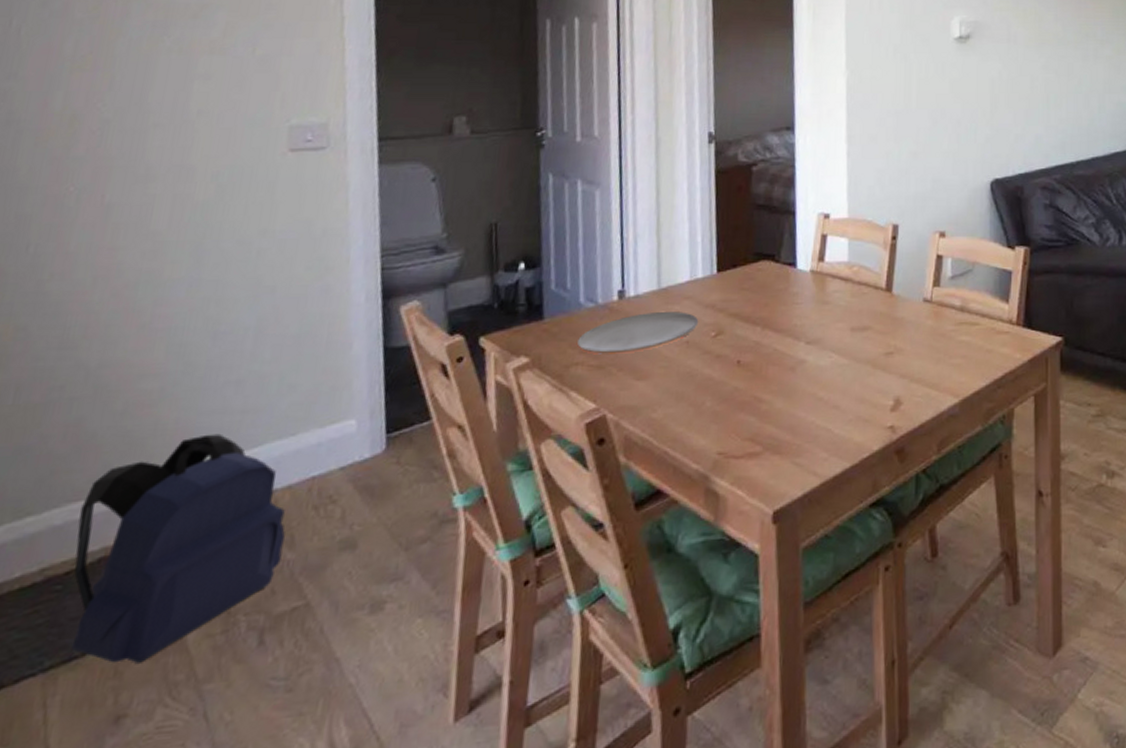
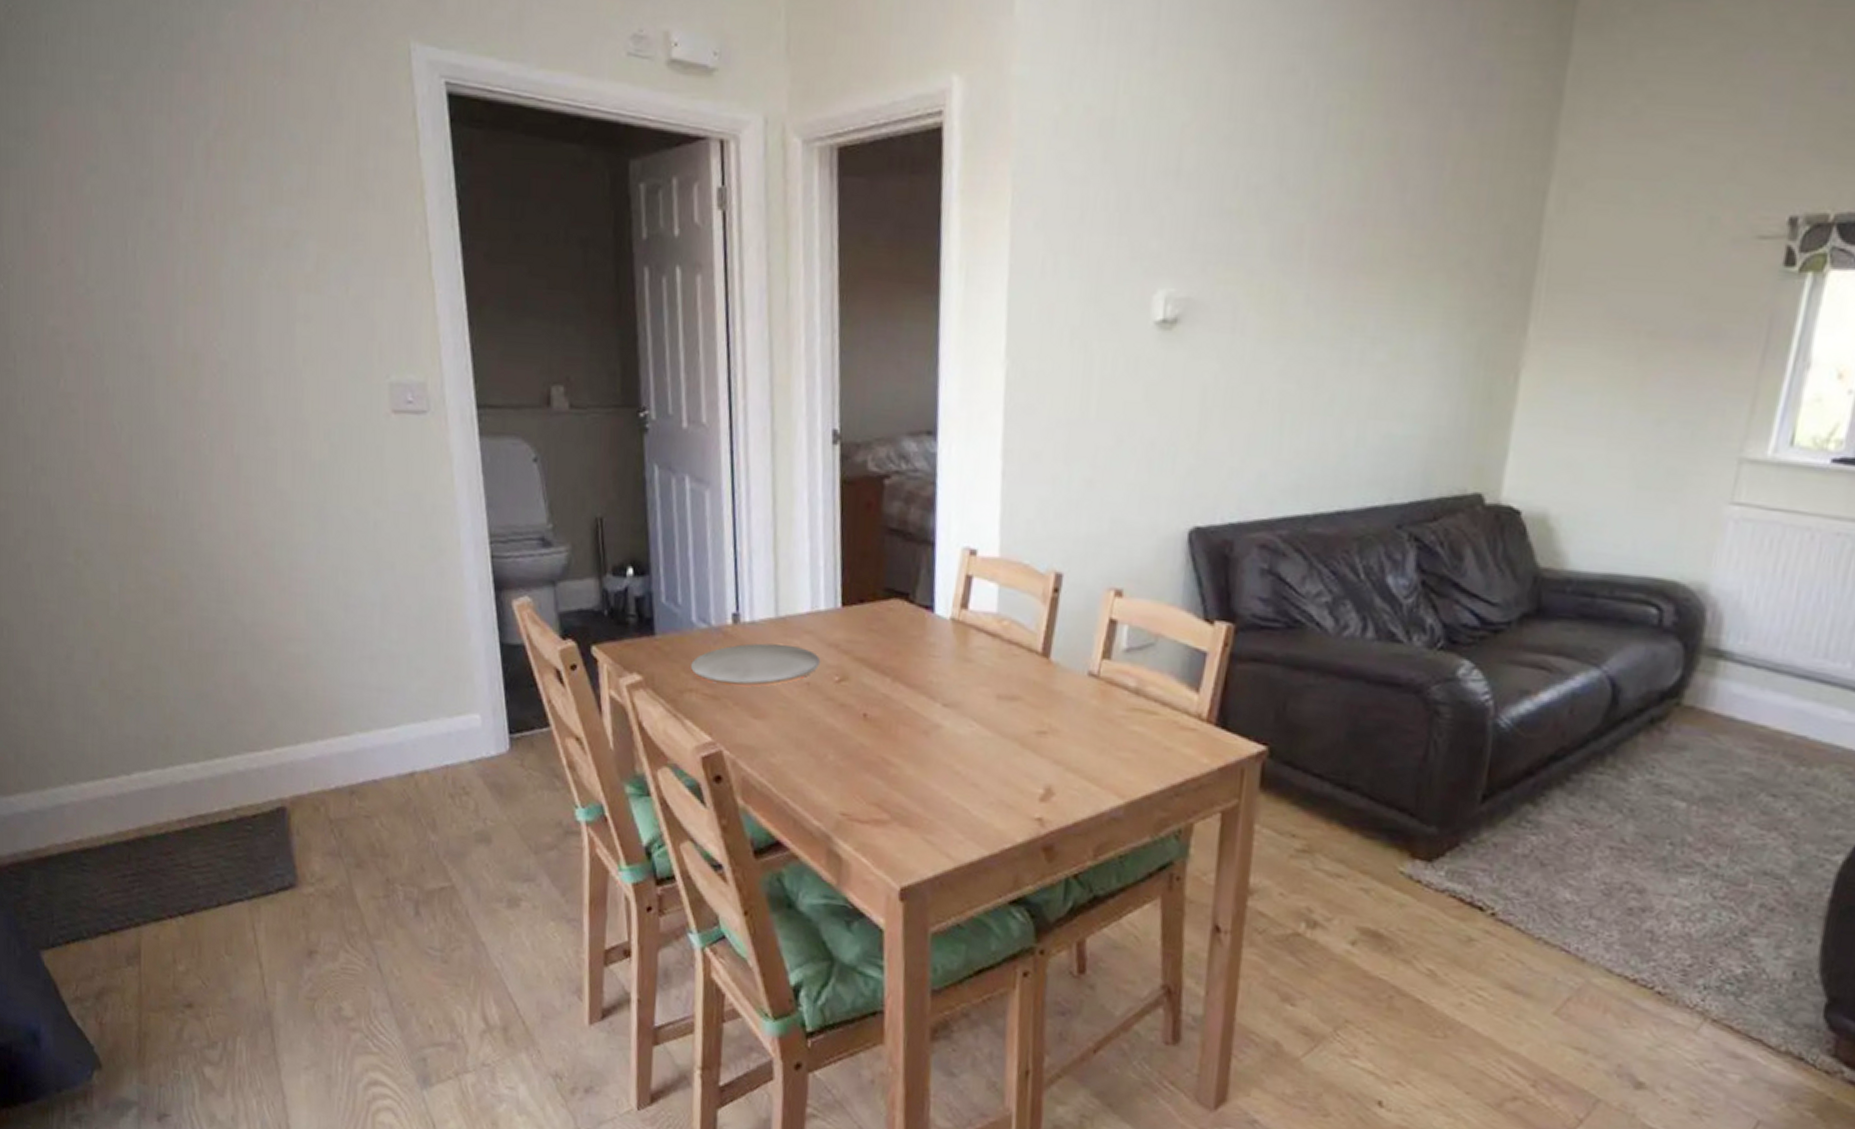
backpack: present [71,433,285,663] -> none [257,706,427,909]

